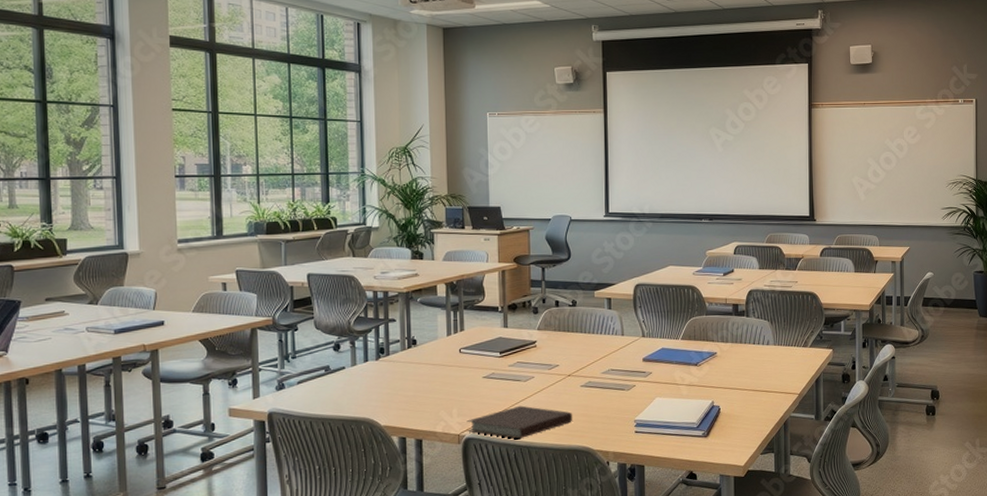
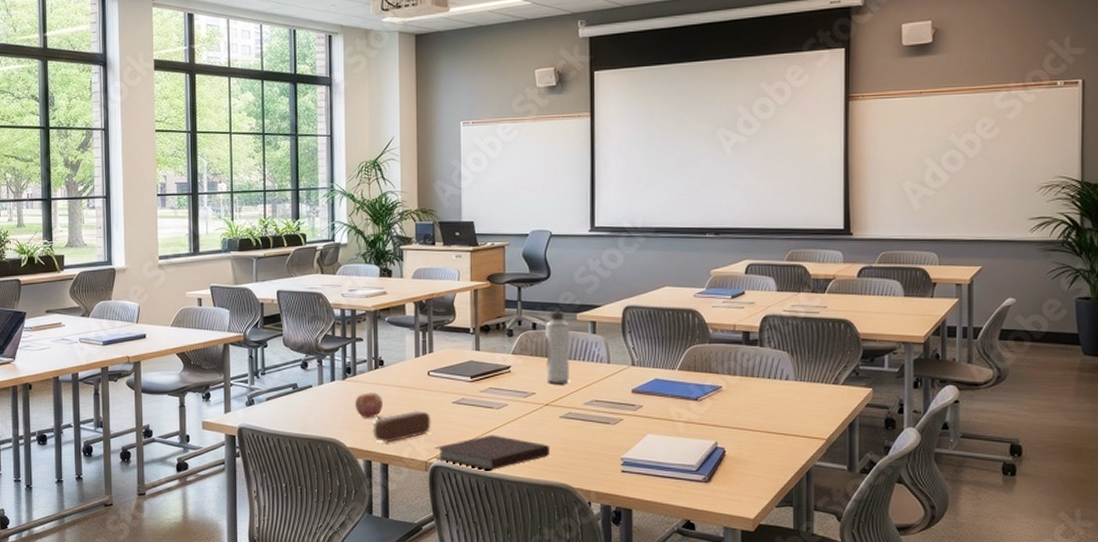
apple: none [388,371,416,397] -> present [354,393,383,418]
pencil case: none [406,387,463,419] -> present [372,411,431,443]
water bottle: none [567,287,589,356] -> present [545,309,570,385]

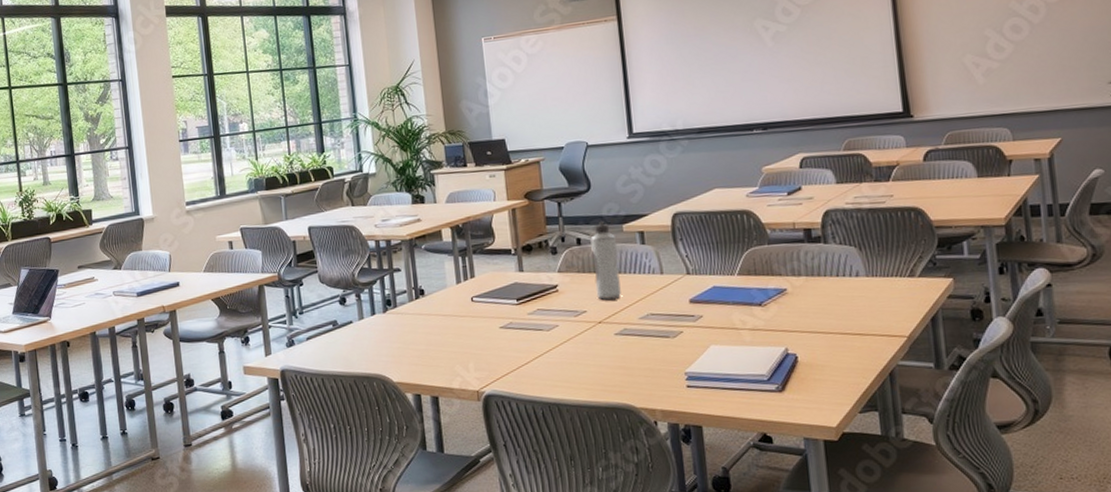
apple: present [354,393,383,418] -> none [397,323,428,351]
pencil case: present [372,411,431,443] -> none [418,339,480,375]
notebook: present [434,434,551,471] -> none [485,358,609,396]

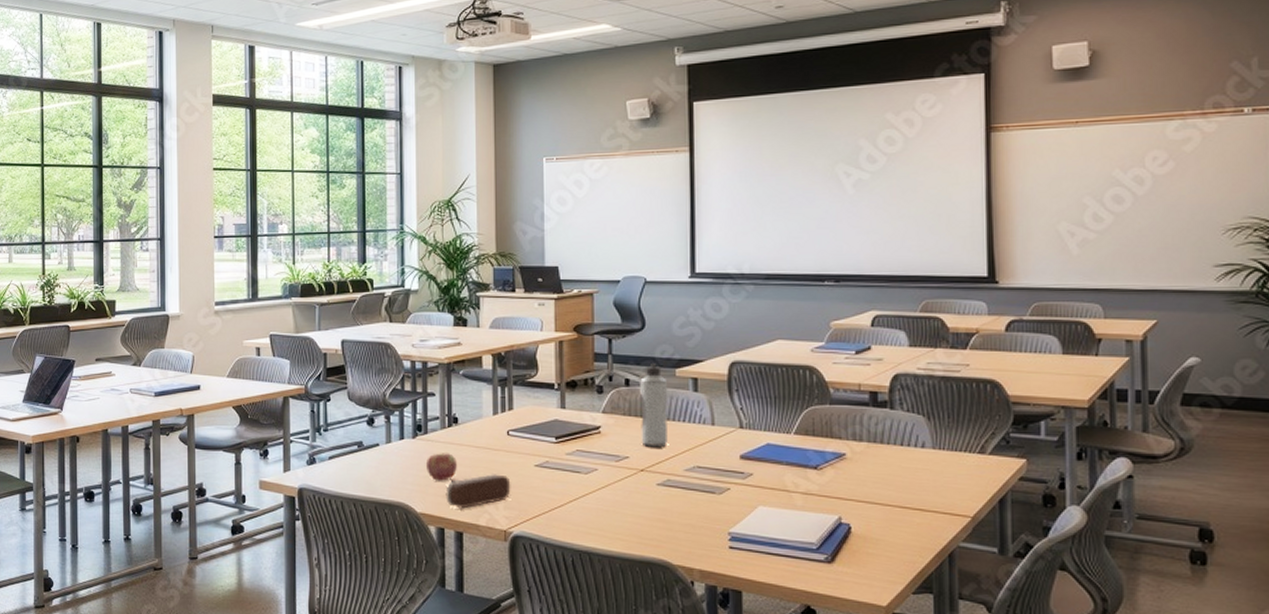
apple: none [397,323,428,351] -> present [425,453,457,481]
pencil case: none [418,339,480,375] -> present [445,474,511,509]

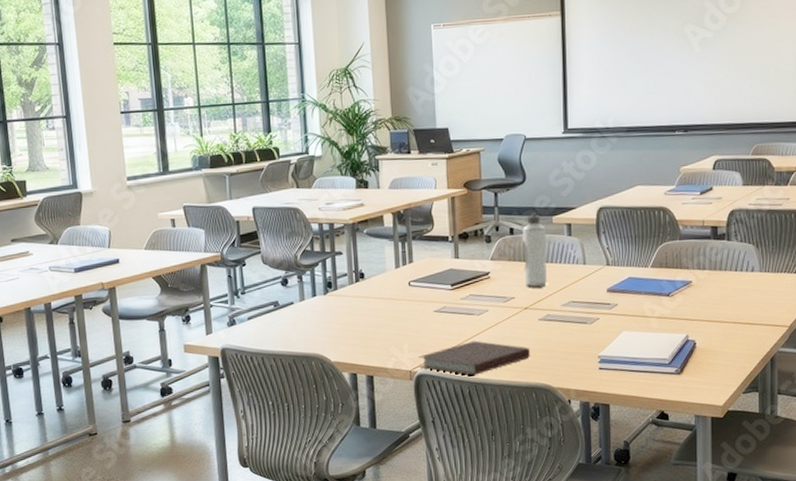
apple: present [425,453,457,481] -> none [337,306,365,332]
pencil case: present [445,474,511,509] -> none [356,321,414,355]
notebook: none [514,502,647,543] -> present [418,340,531,376]

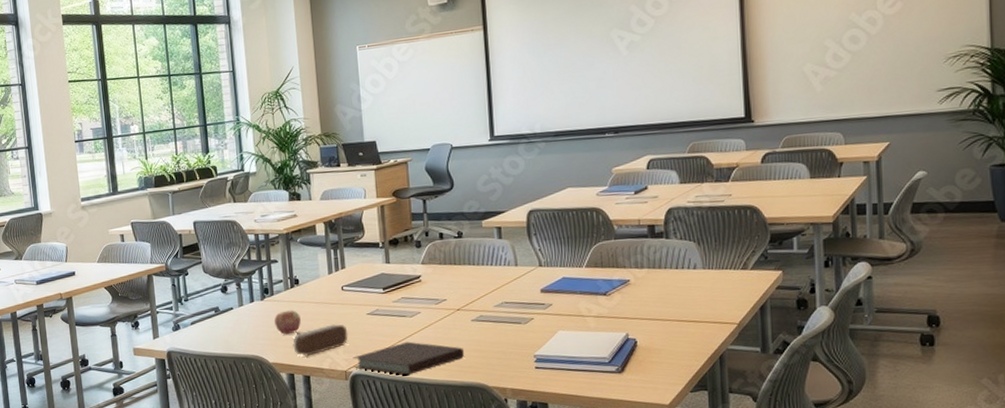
apple: none [337,306,365,332] -> present [274,310,301,335]
pencil case: none [356,321,414,355] -> present [292,324,348,357]
water bottle: present [522,213,547,288] -> none [452,218,479,290]

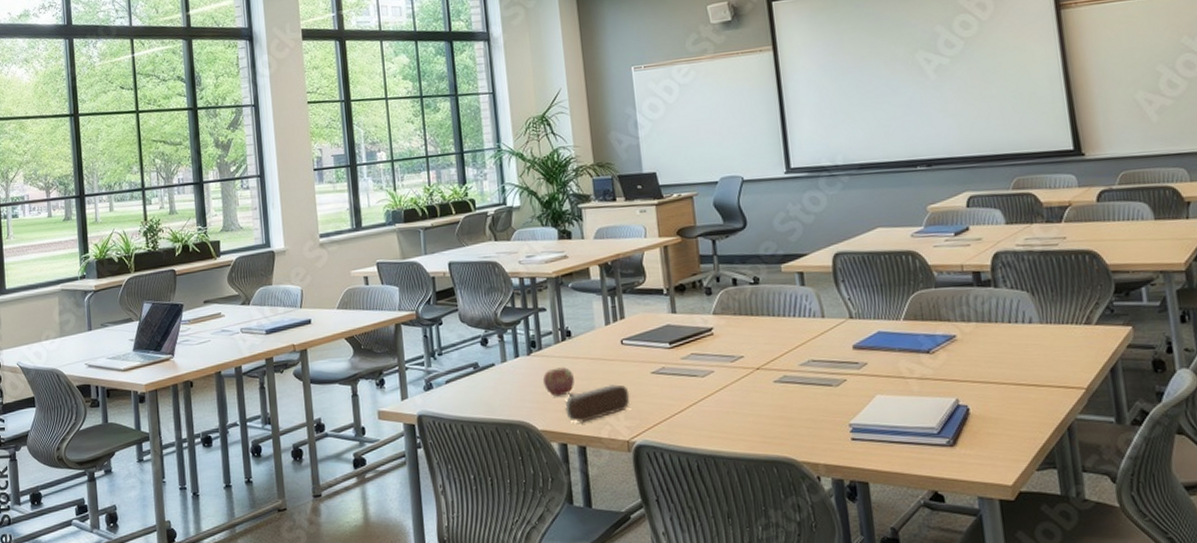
notebook: present [353,341,465,376] -> none [636,406,768,448]

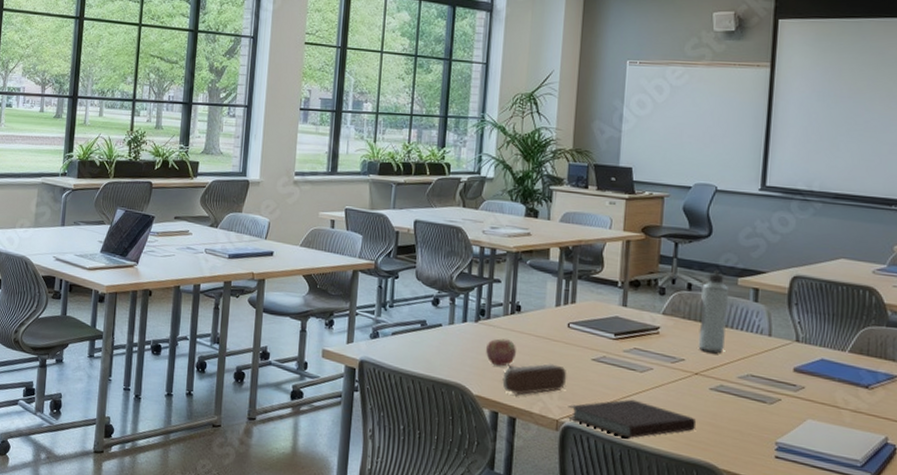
notebook: none [636,406,768,448] -> present [567,399,697,439]
water bottle: none [747,261,781,345] -> present [698,271,730,354]

